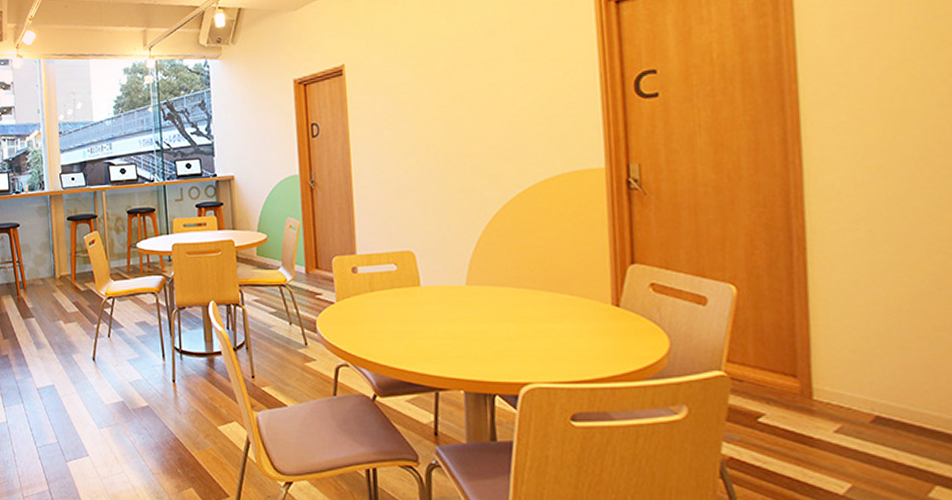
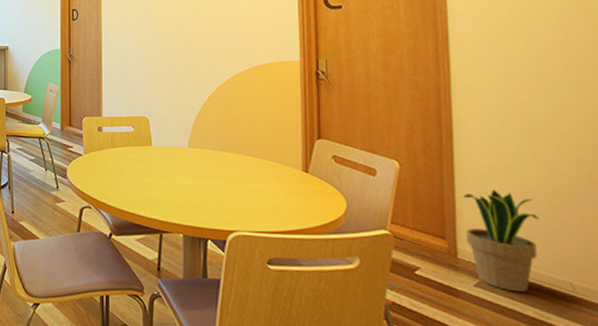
potted plant: none [820,312,920,437] -> present [463,189,539,293]

